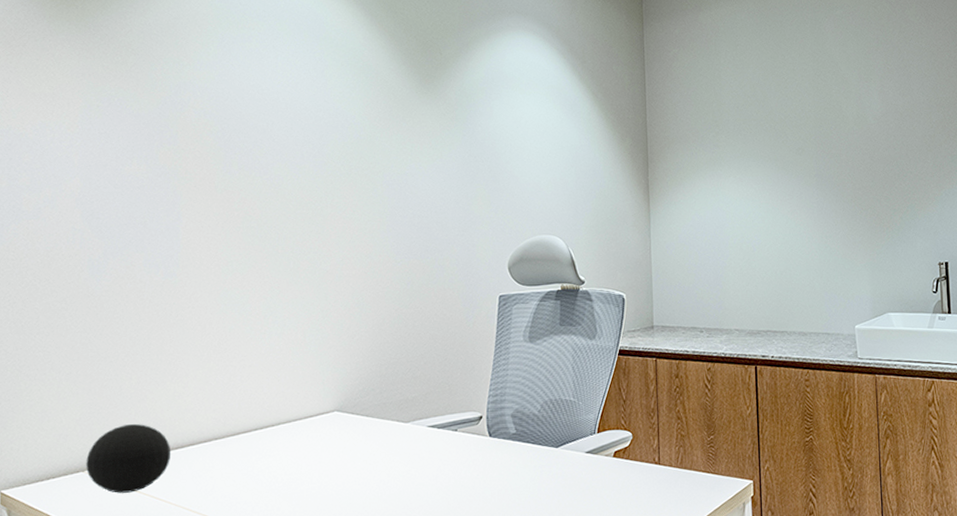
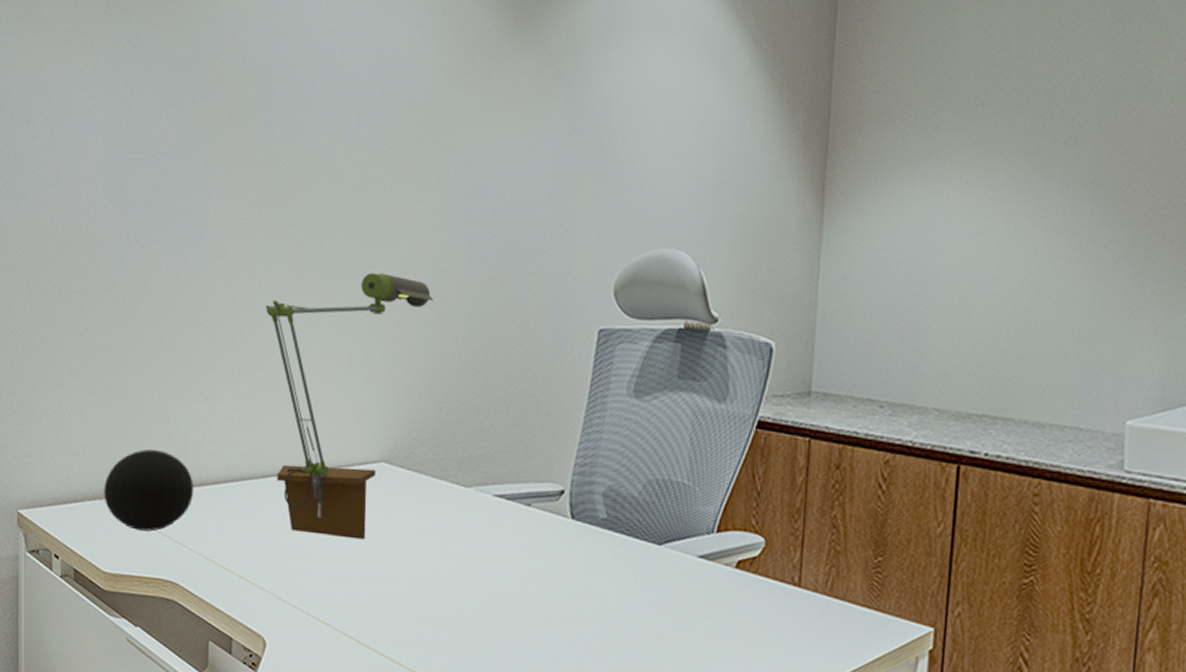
desk lamp: none [230,267,370,476] -> present [265,273,434,540]

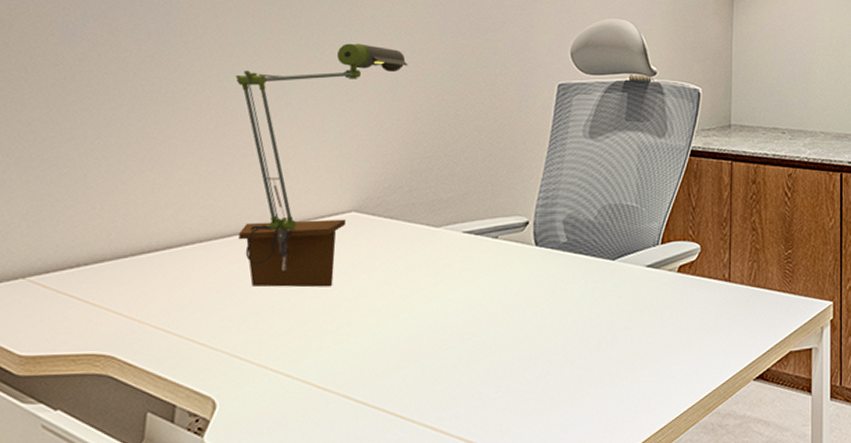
decorative ball: present [104,449,194,532] -> none [27,220,142,306]

